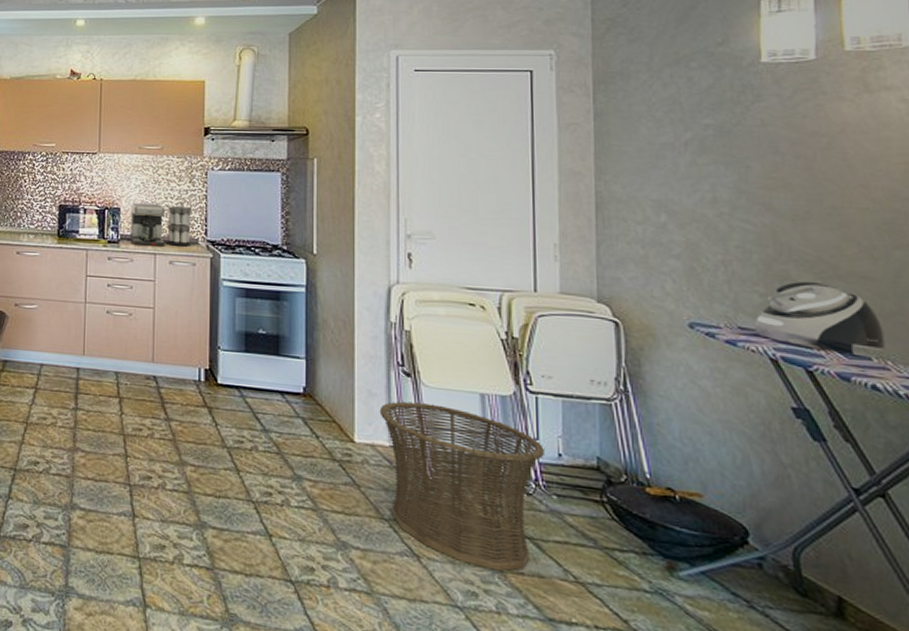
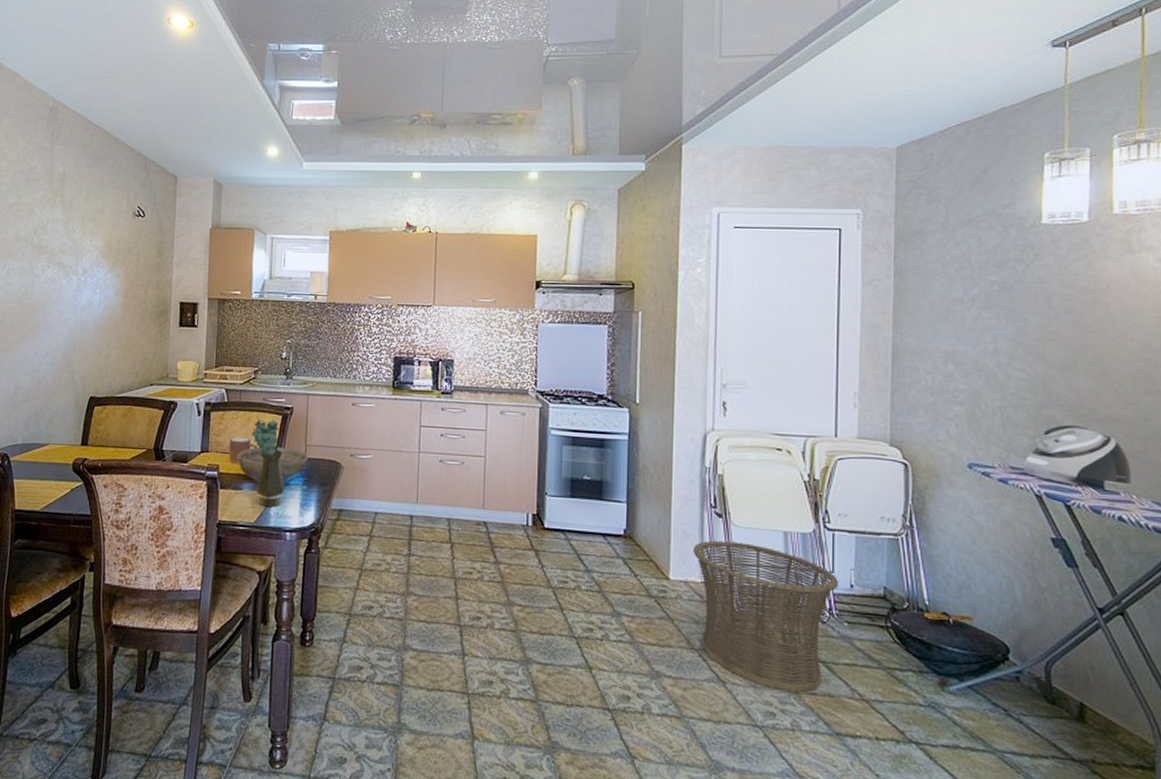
coffee maker: present [129,203,165,248] -> none [462,355,497,398]
spice rack: present [167,201,191,247] -> none [498,353,522,397]

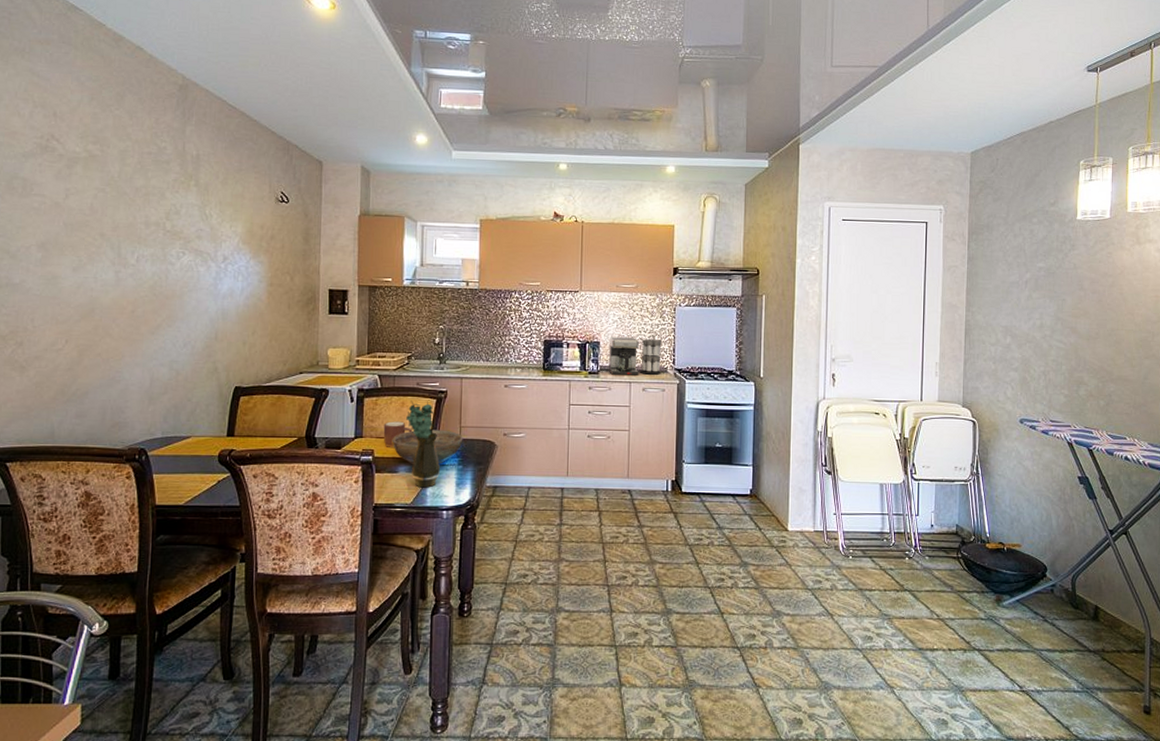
coffee maker: none [462,355,497,398] -> present [608,337,639,377]
spice rack: none [498,353,522,397] -> present [640,335,662,375]
basket: present [693,540,840,693] -> none [807,494,923,618]
iron: present [1023,424,1131,493] -> none [1059,384,1135,437]

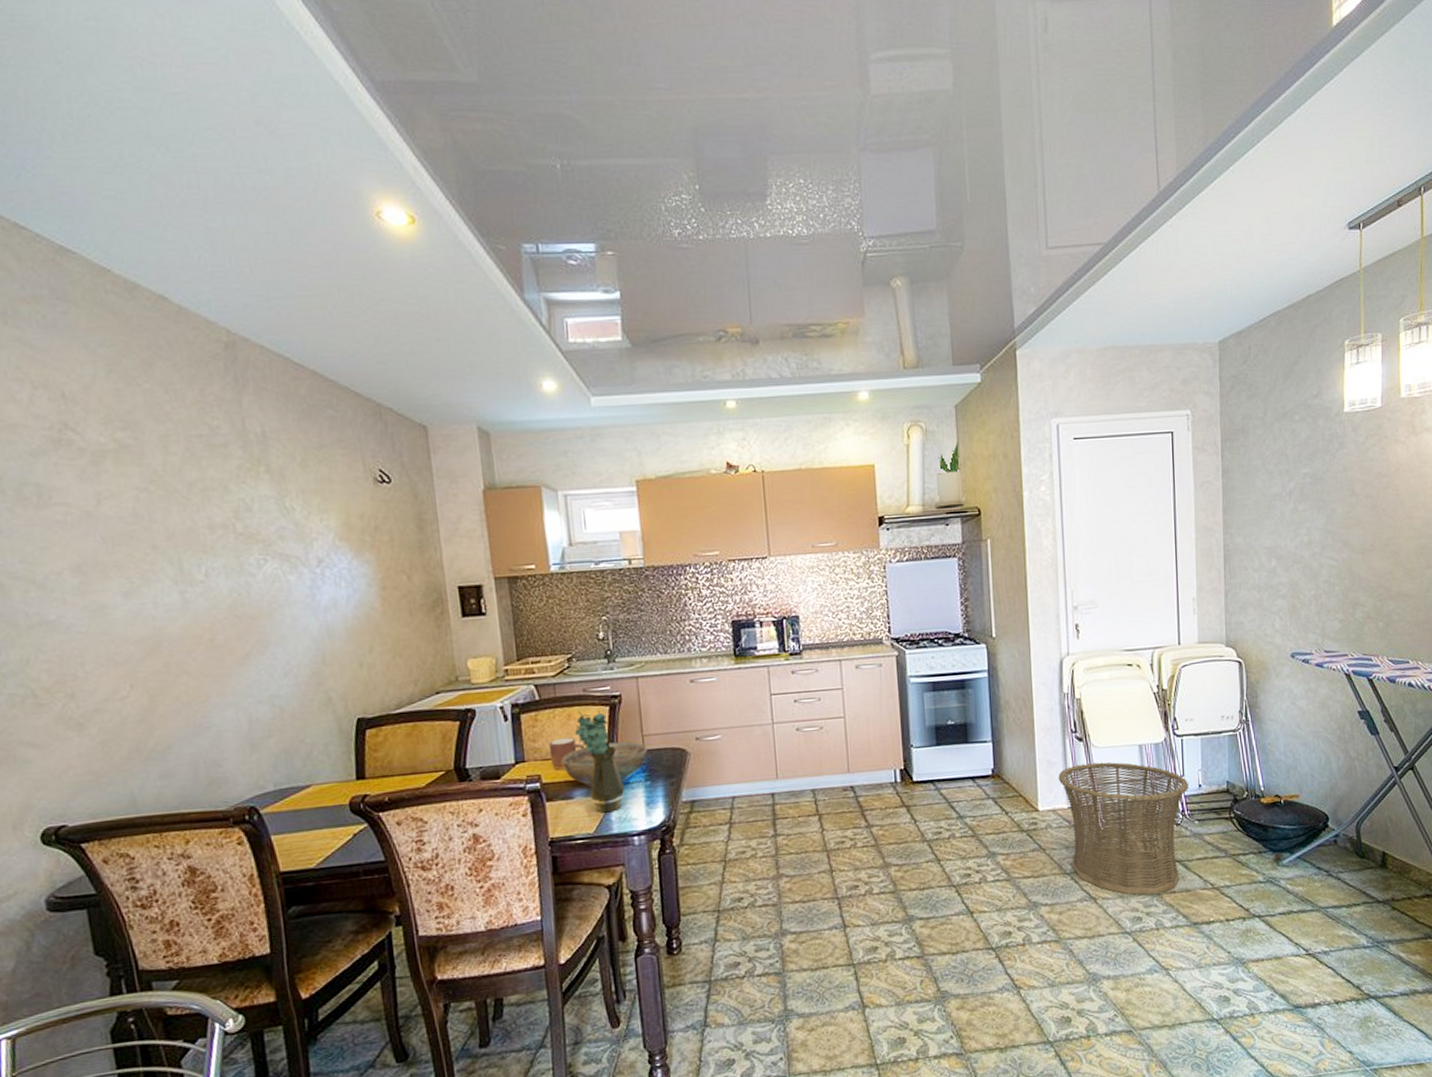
coffee maker: present [608,337,639,377] -> none [809,606,850,655]
spice rack: present [640,335,662,375] -> none [850,600,875,649]
planter: none [721,213,748,268] -> present [934,441,966,510]
basket: none [807,494,923,618] -> present [1058,762,1189,895]

